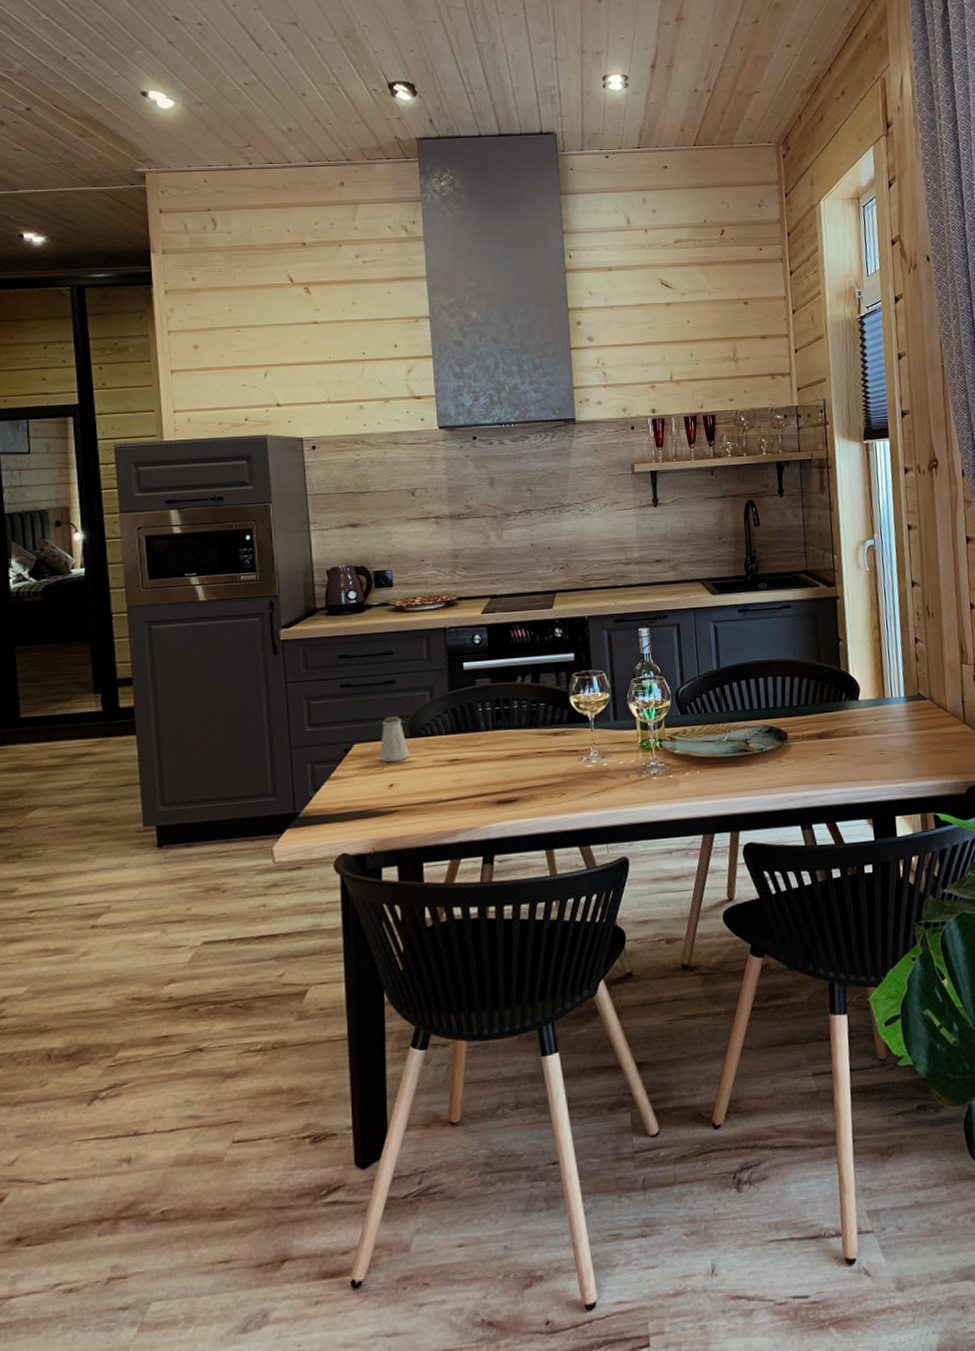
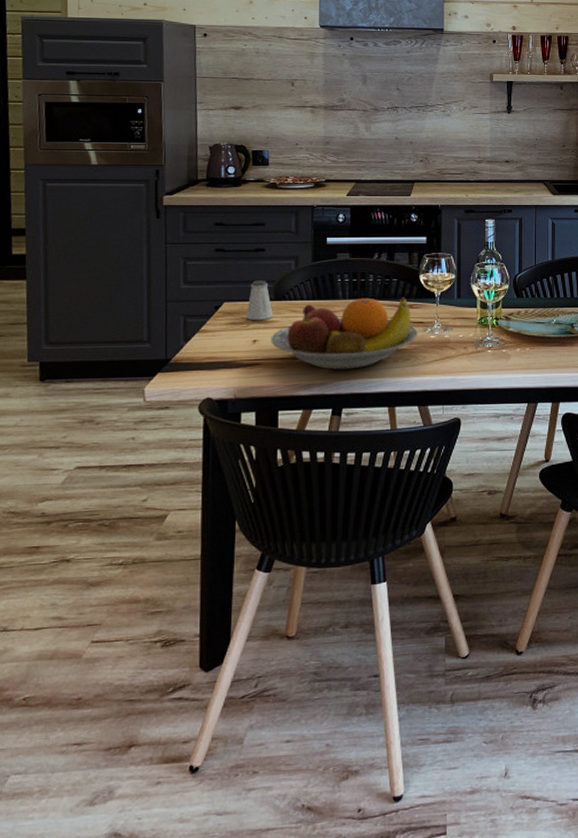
fruit bowl: none [409,723,573,812] -> present [271,297,418,370]

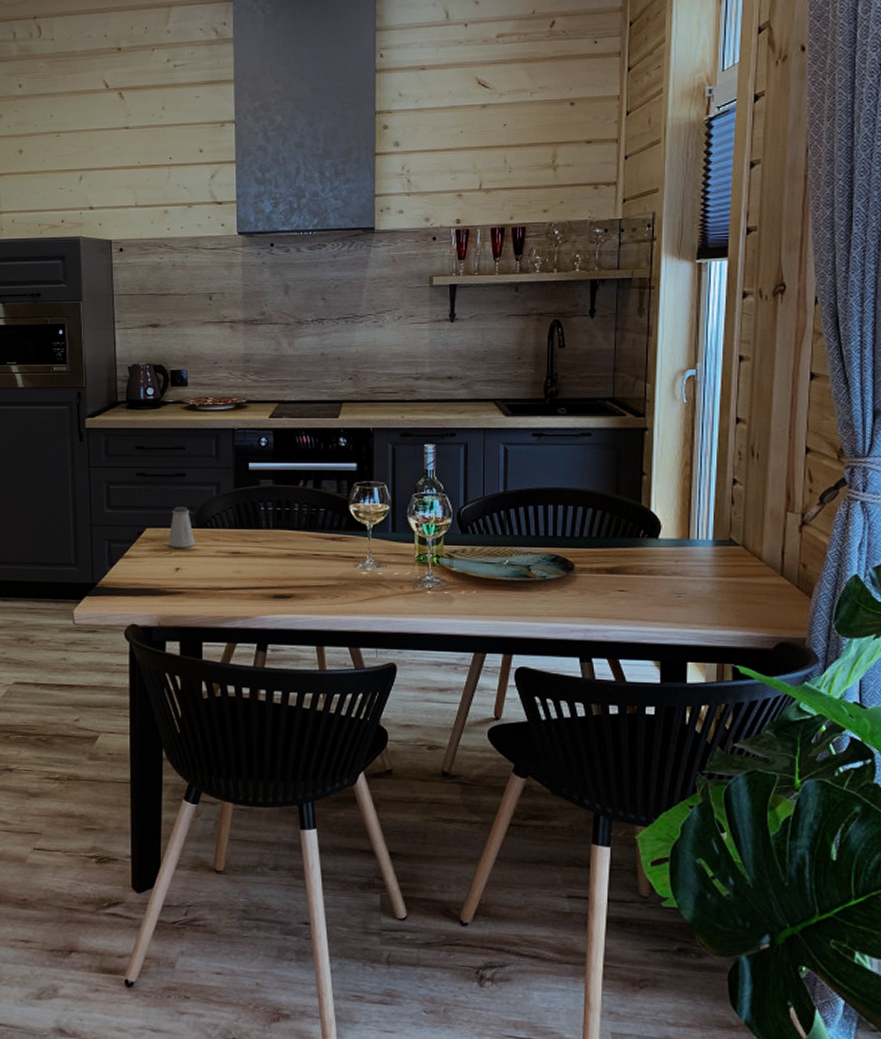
fruit bowl: present [271,297,418,370] -> none [193,528,349,604]

